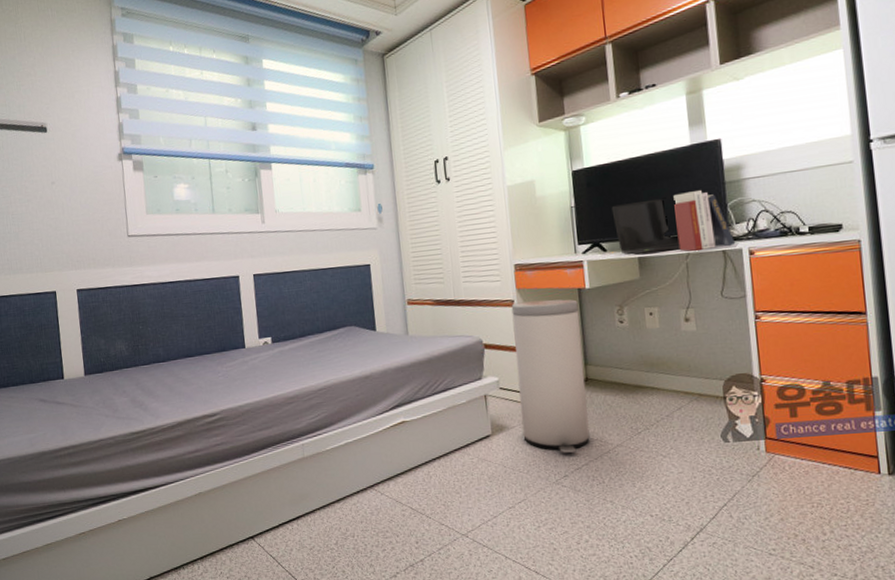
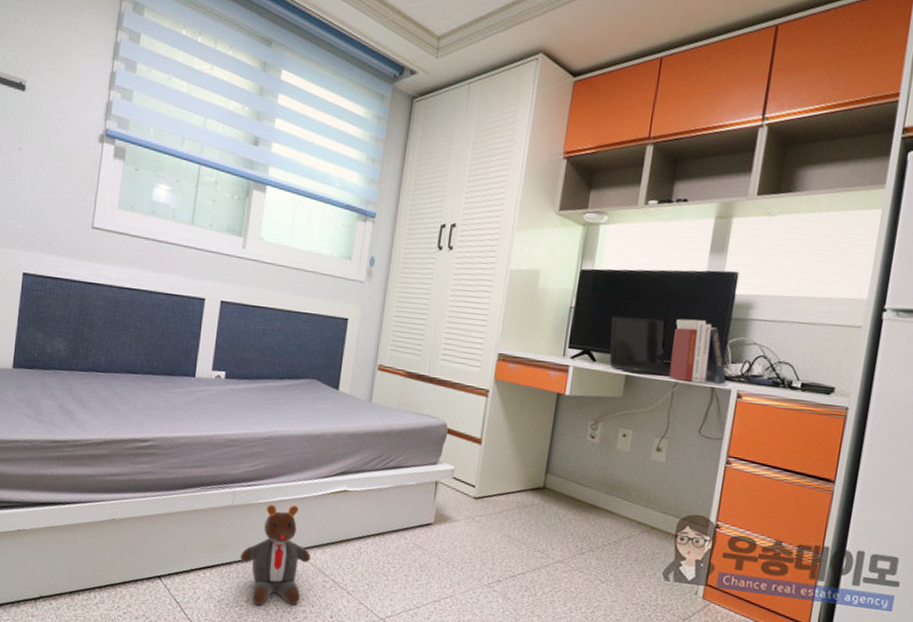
teddy bear: none [321,445,386,546] -> present [240,504,311,606]
pedal bin: present [511,299,590,453] -> none [465,393,554,559]

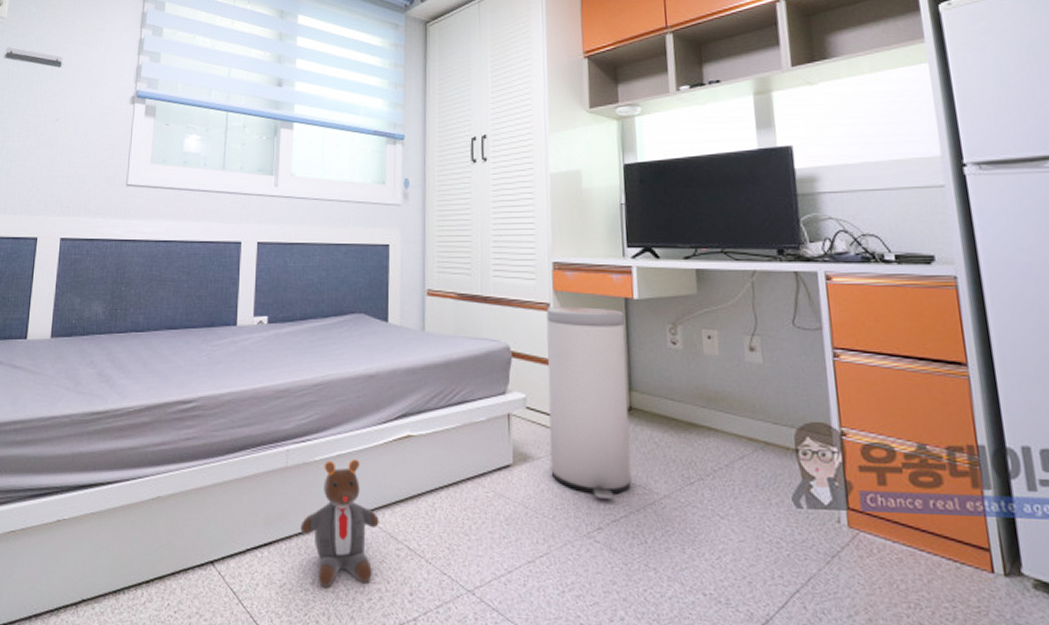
pedal bin: none [465,393,554,559] -> present [546,307,632,499]
laptop: present [609,315,678,377] -> none [666,204,745,267]
books: present [669,318,727,385] -> none [738,199,810,270]

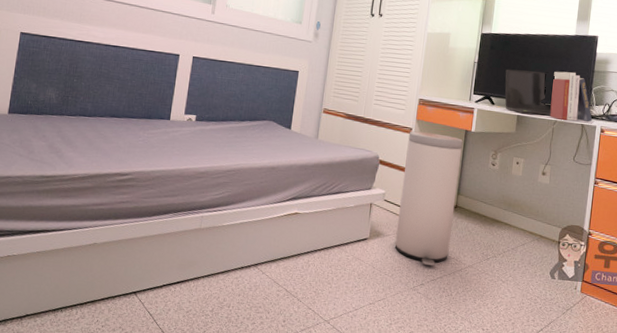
teddy bear: present [300,460,379,588] -> none [206,226,267,314]
laptop: none [666,204,745,267] -> present [505,69,555,116]
books: none [738,199,810,270] -> present [550,71,593,123]

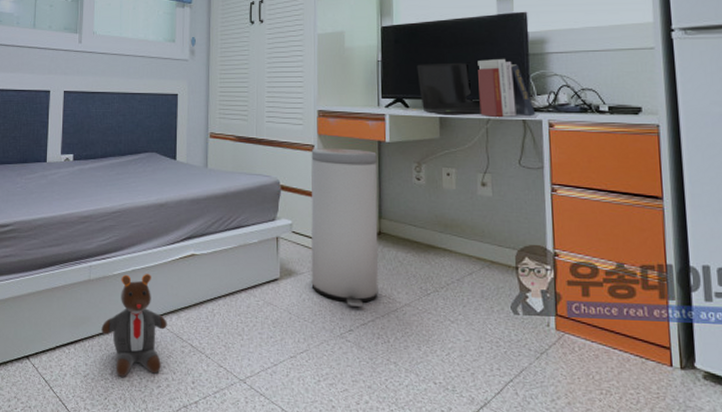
teddy bear: none [206,226,267,314] -> present [101,274,167,377]

